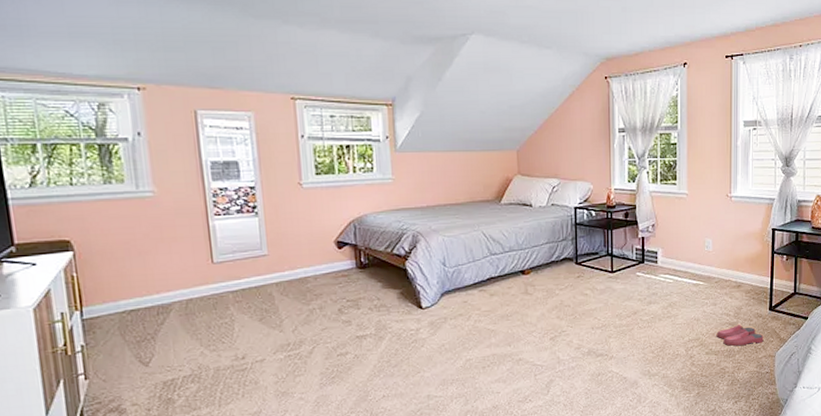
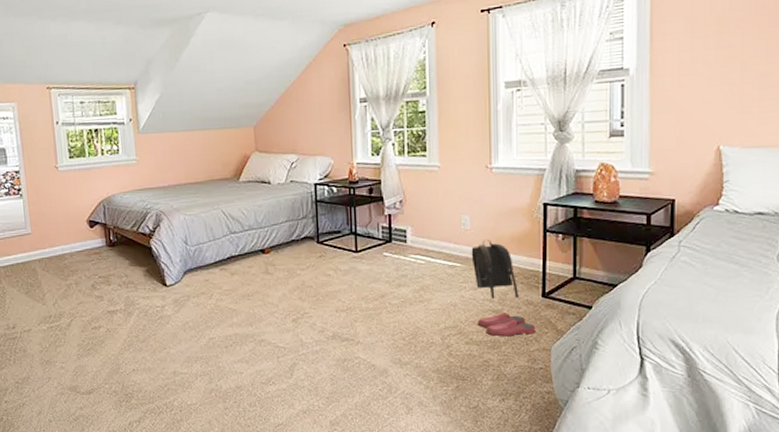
backpack: none [712,260,751,314] -> present [471,239,520,300]

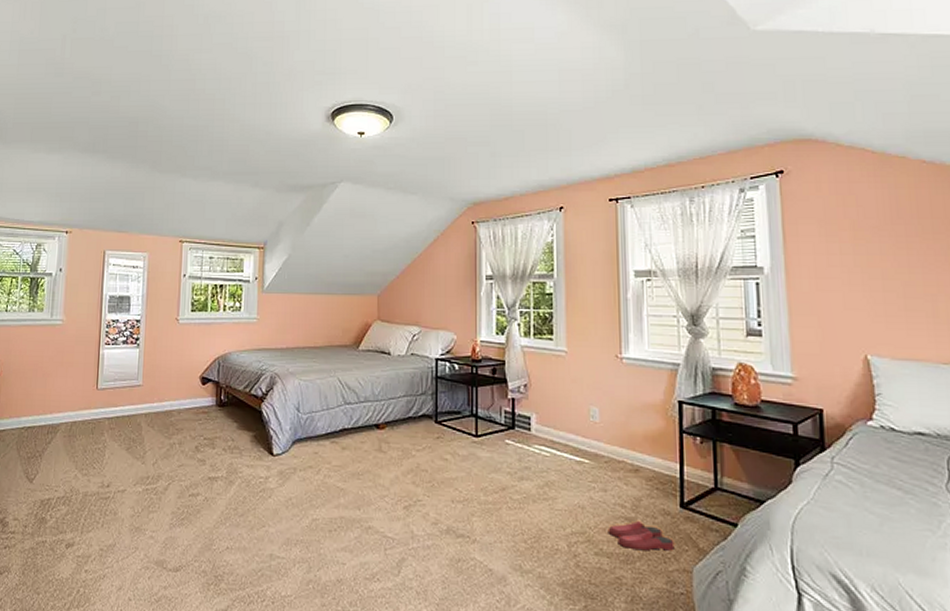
backpack: present [471,239,520,300] -> none [600,435,655,506]

